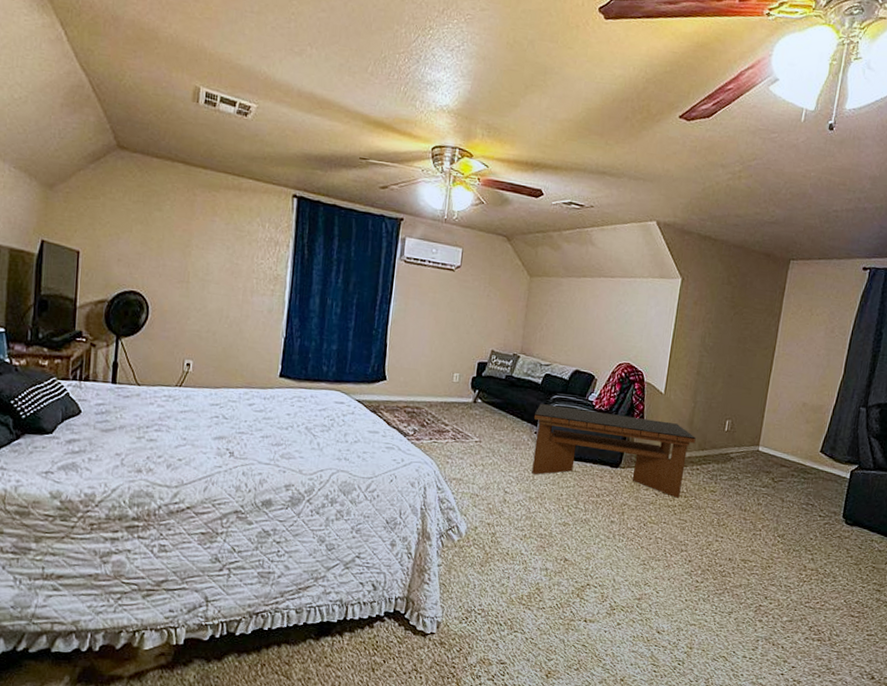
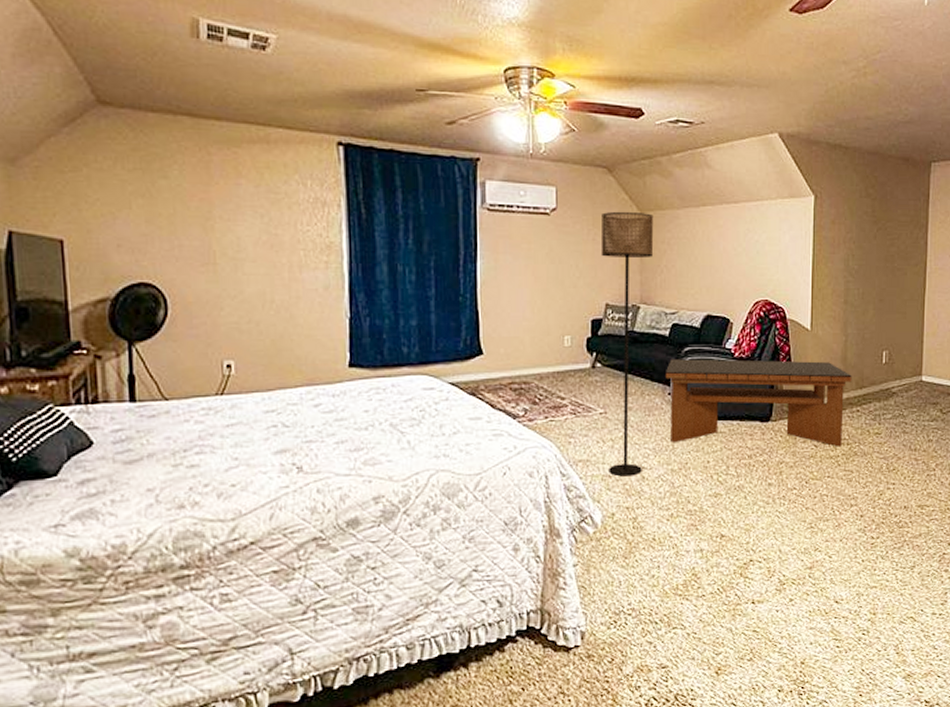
floor lamp: none [477,274,541,498] -> present [600,211,654,477]

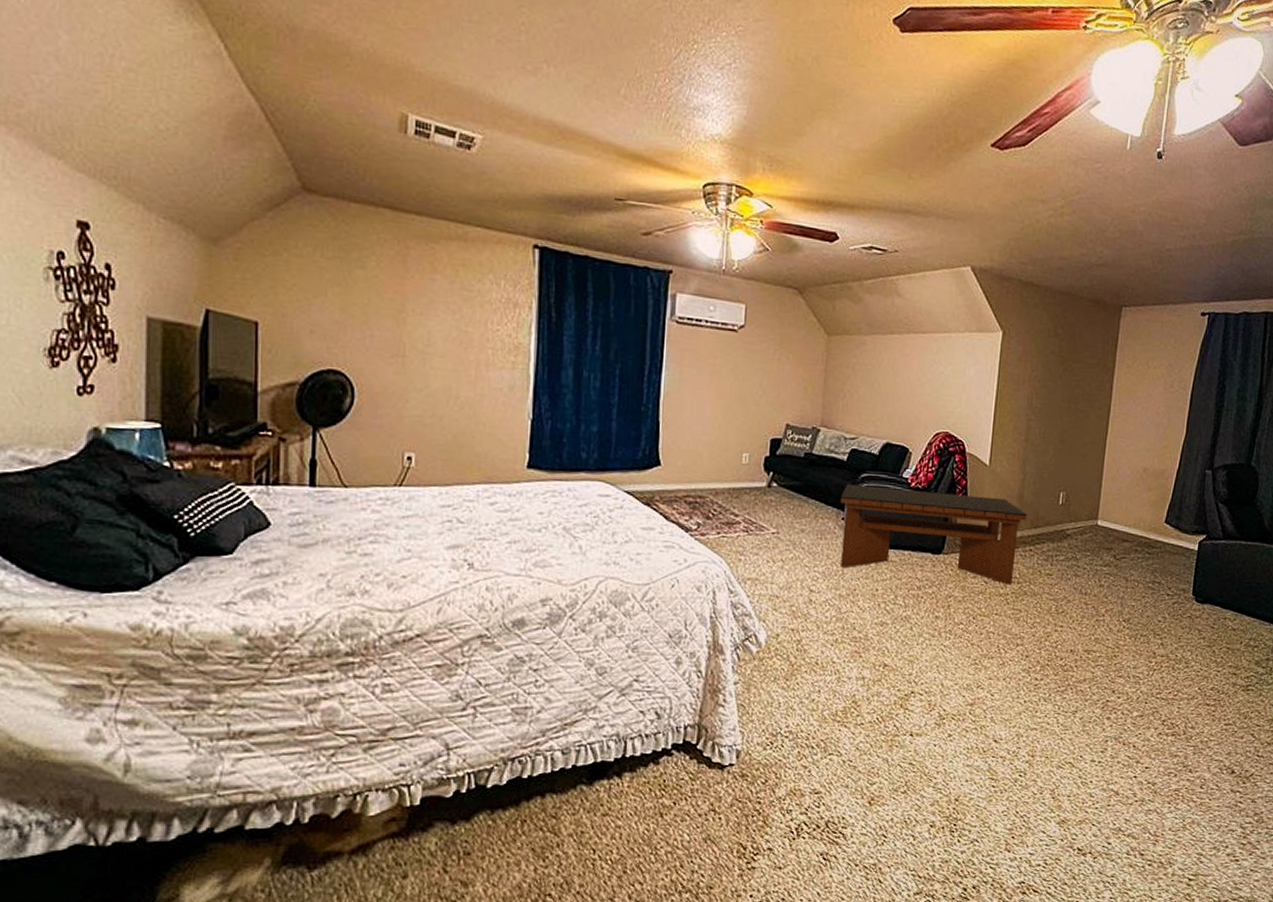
floor lamp: present [600,211,654,477] -> none [777,333,841,598]

